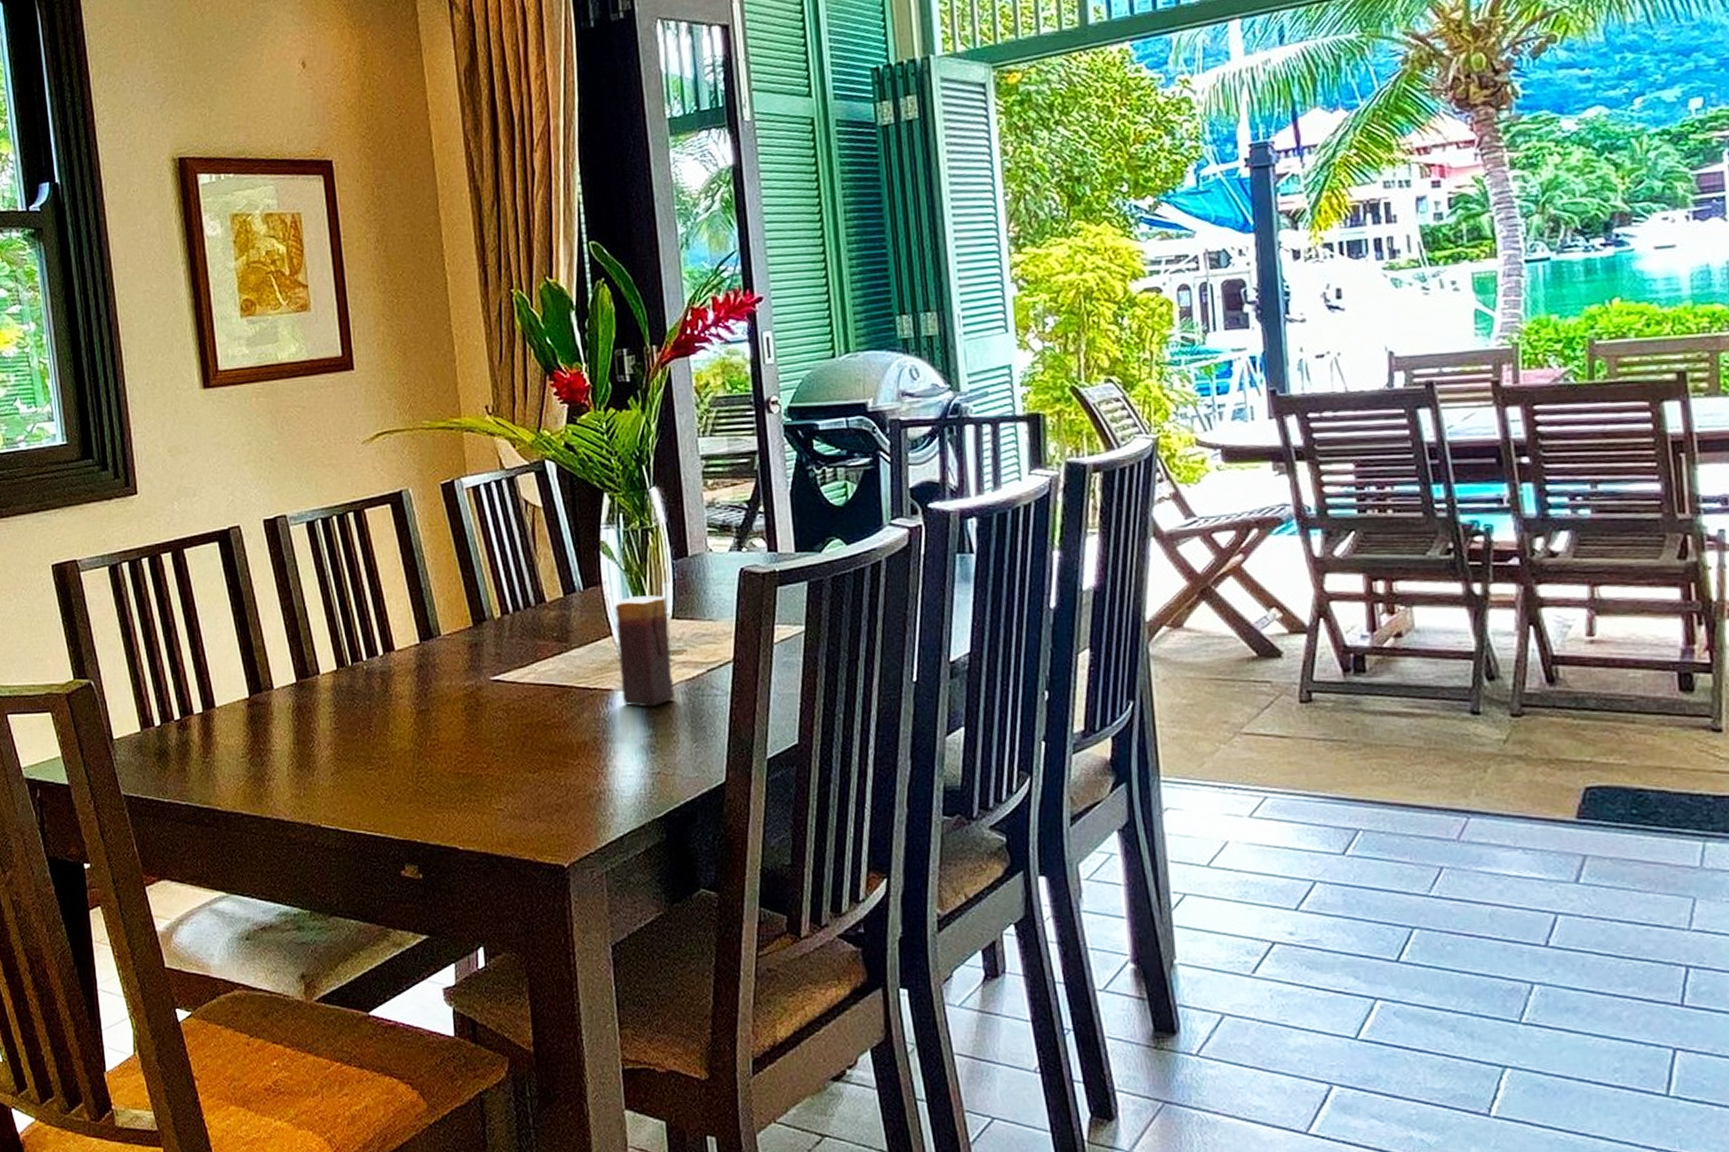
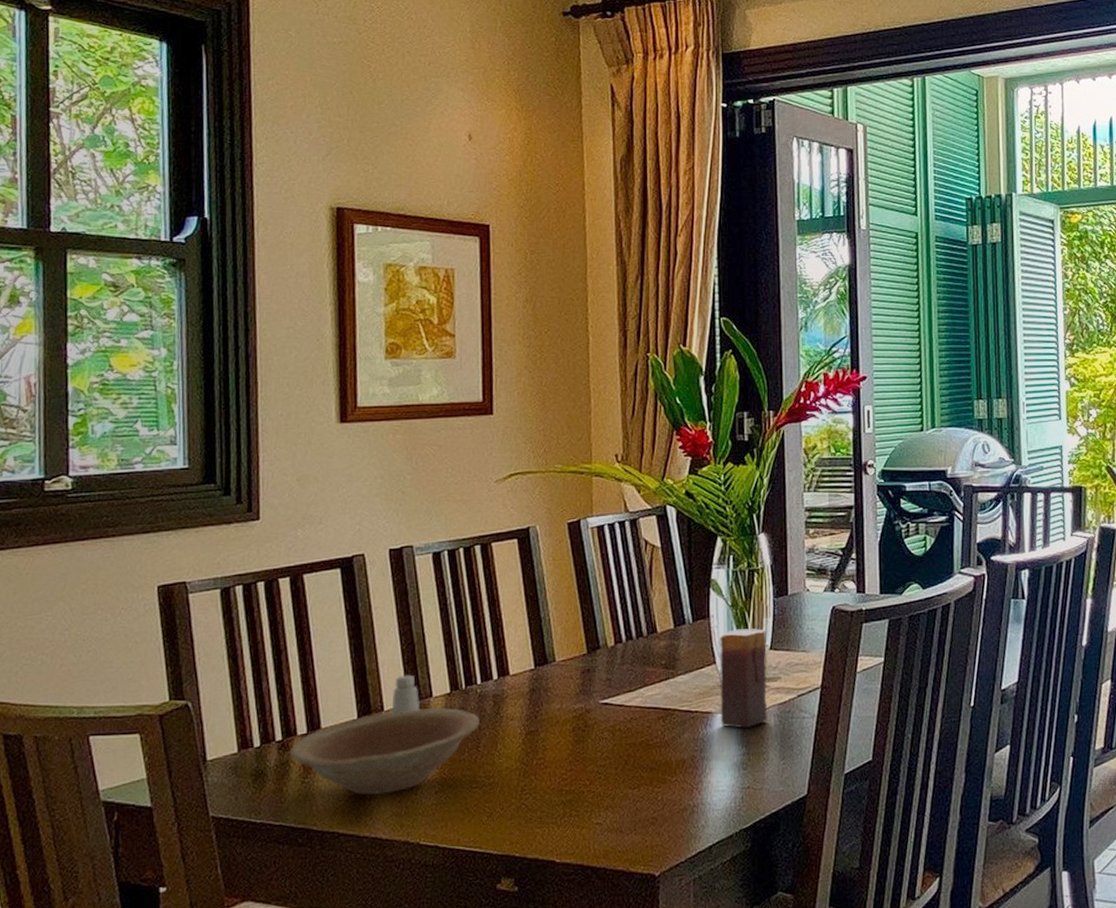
bowl: none [188,686,369,776] -> present [289,708,480,795]
saltshaker: none [281,651,309,691] -> present [391,674,420,713]

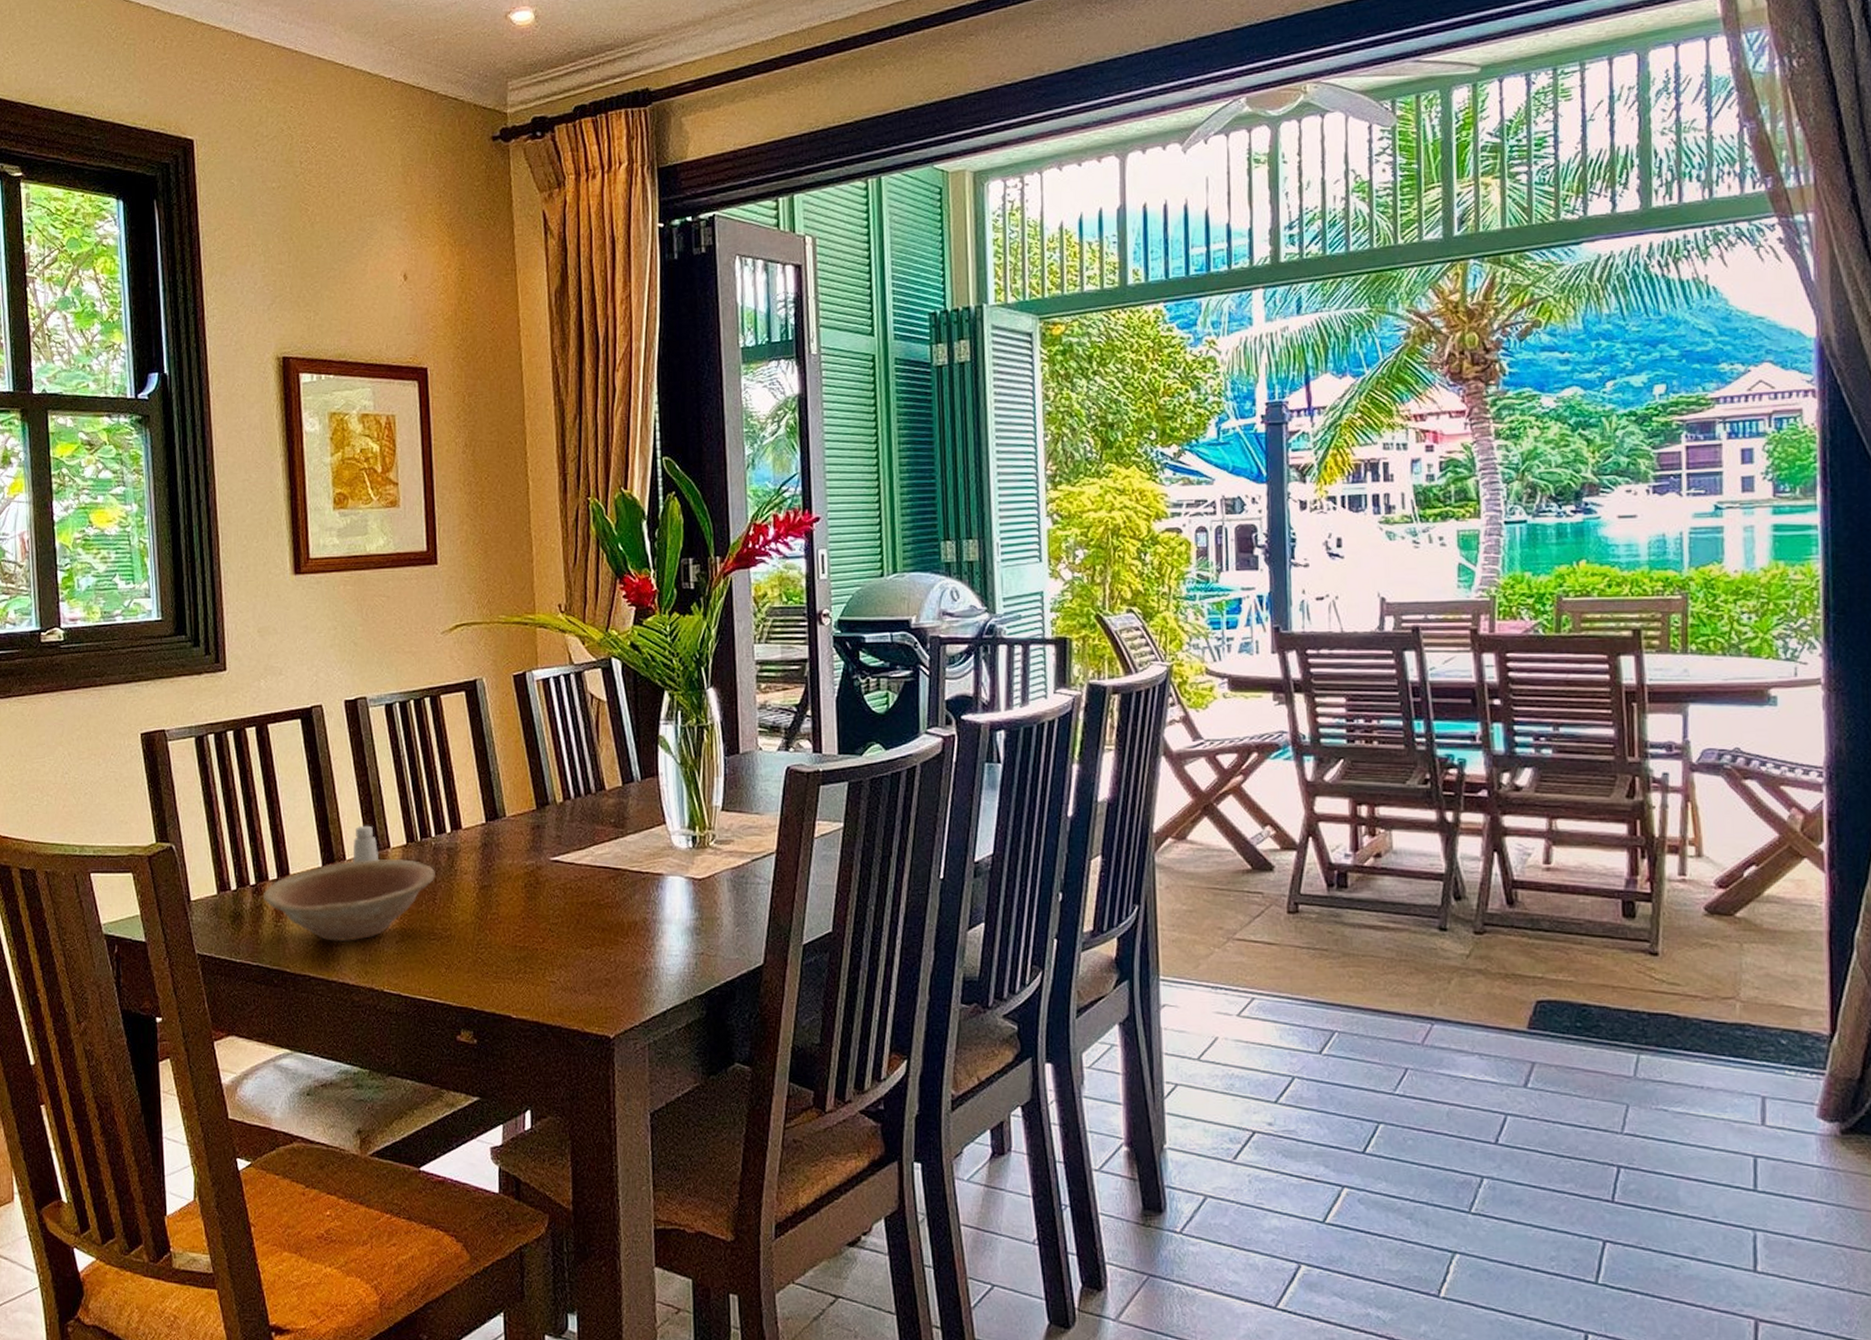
candle: present [719,627,768,729] -> none [668,787,720,892]

